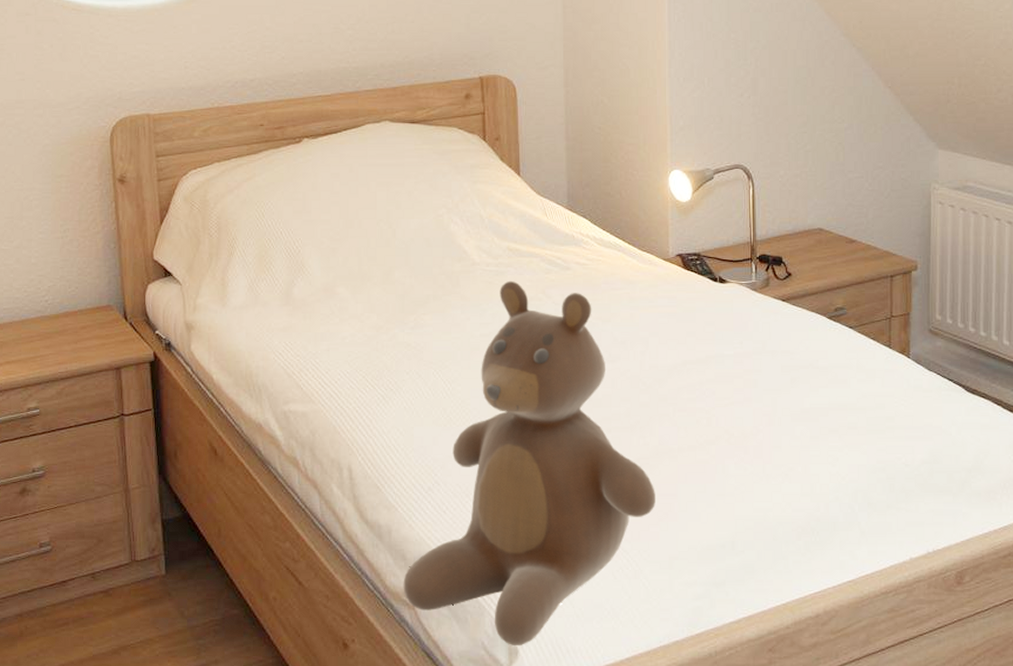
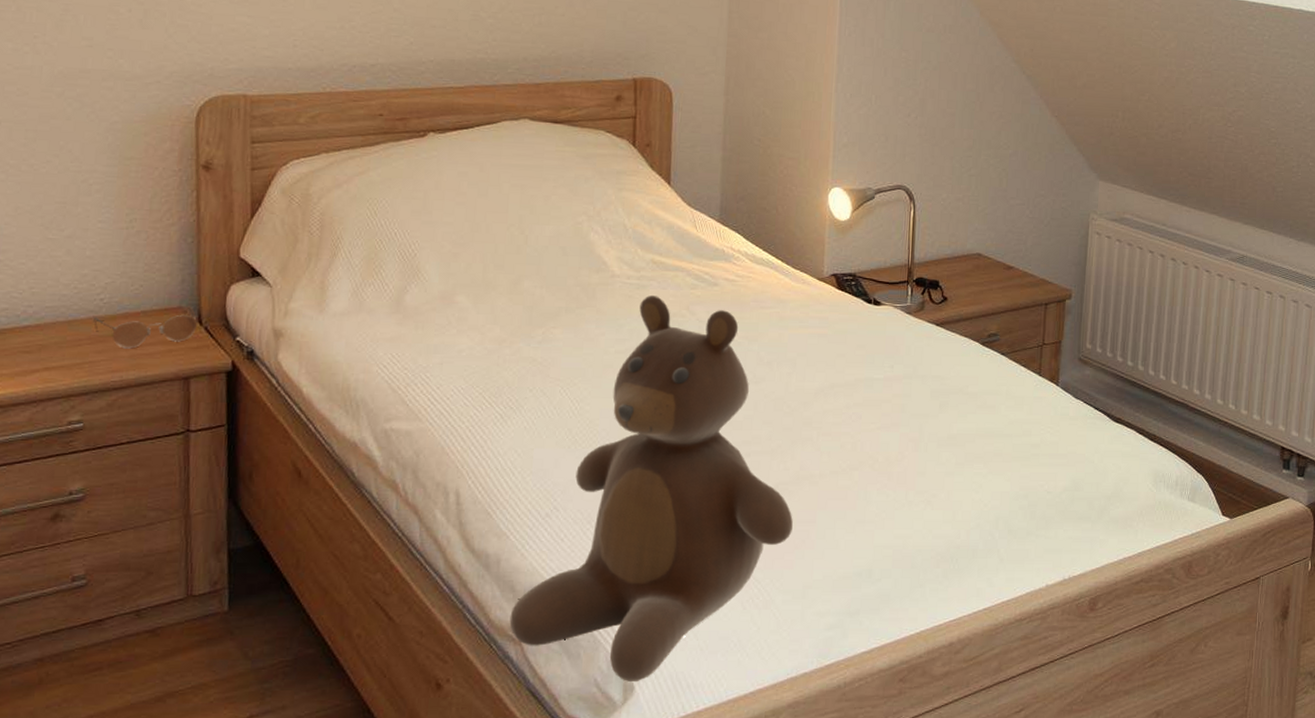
eyeglasses: none [41,303,123,344] -> present [94,305,197,349]

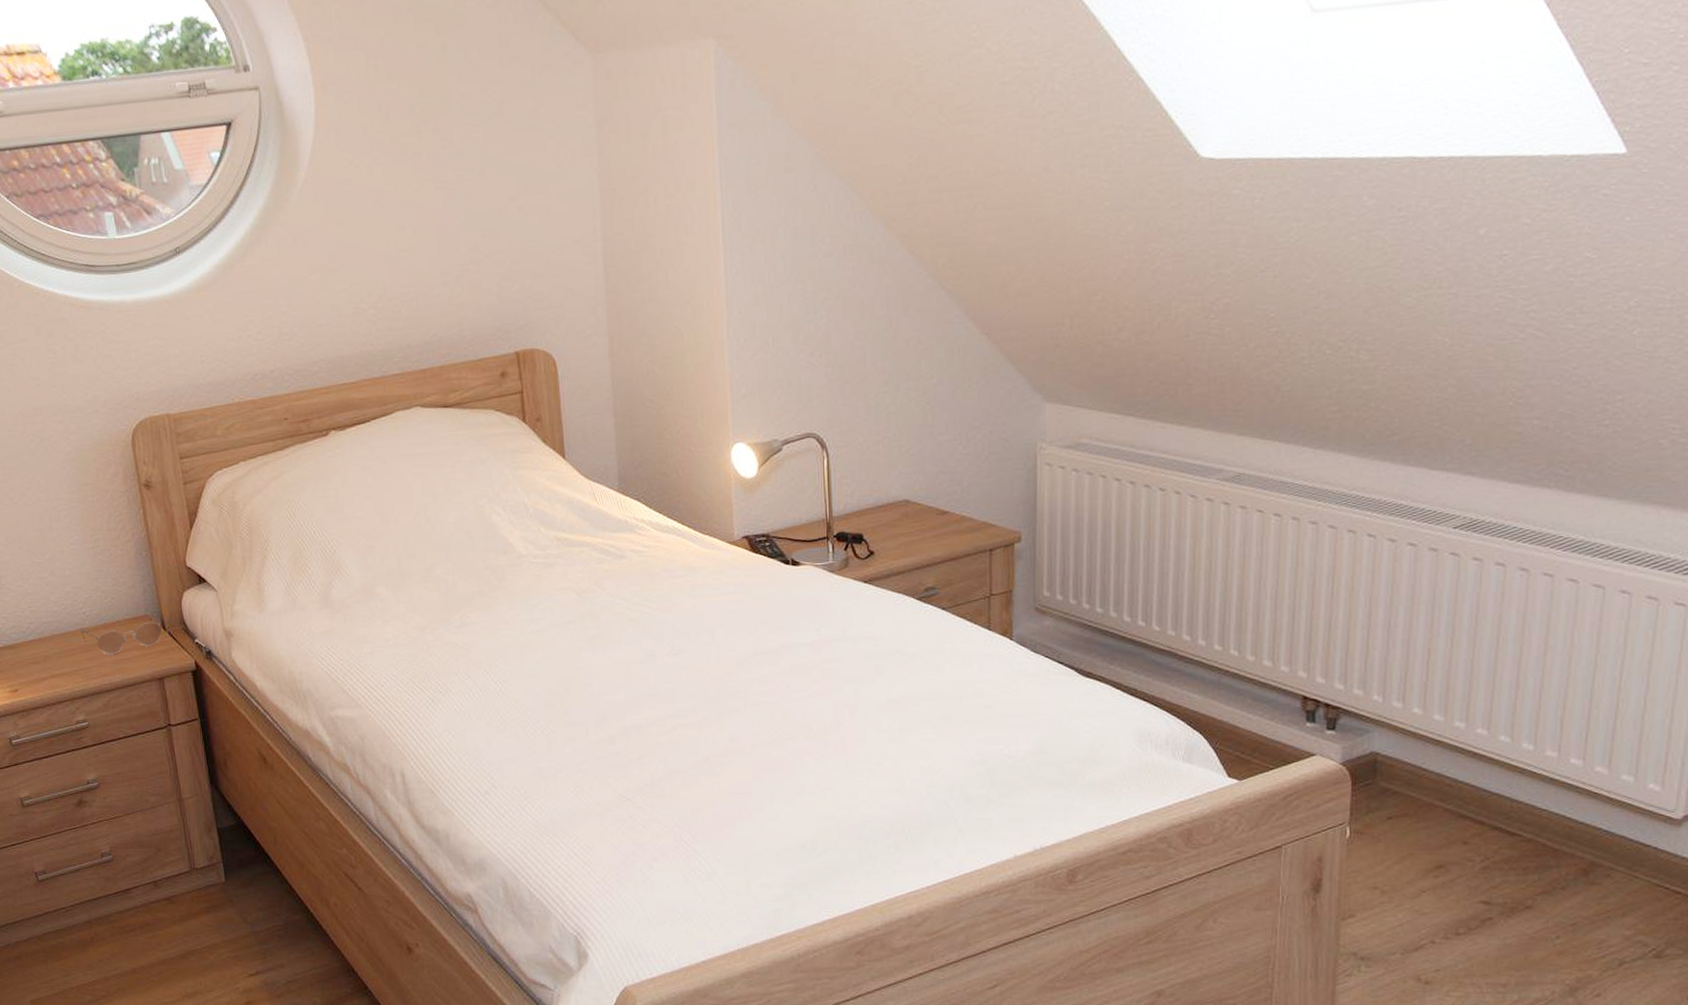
teddy bear: present [509,295,793,682] -> none [464,573,728,949]

